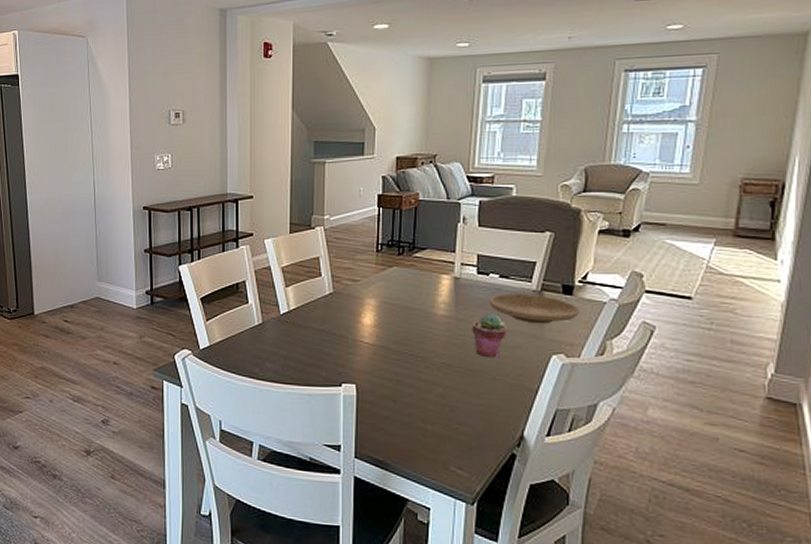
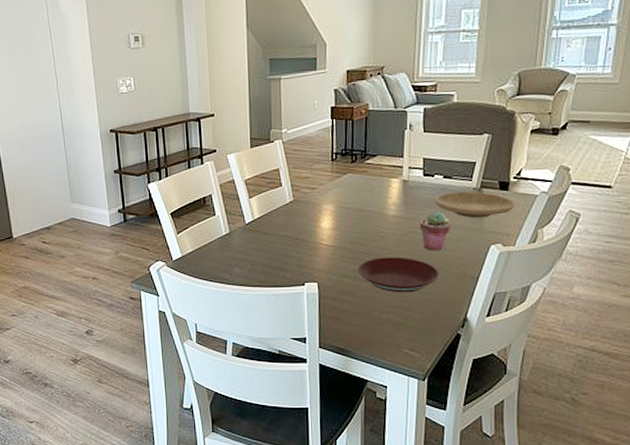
plate: none [401,360,492,403] -> present [358,256,439,293]

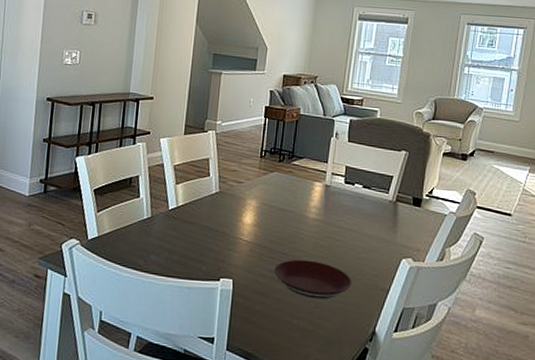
potted succulent: present [420,212,451,251] -> none [337,219,367,259]
plate: present [434,191,514,218] -> none [353,202,426,231]

